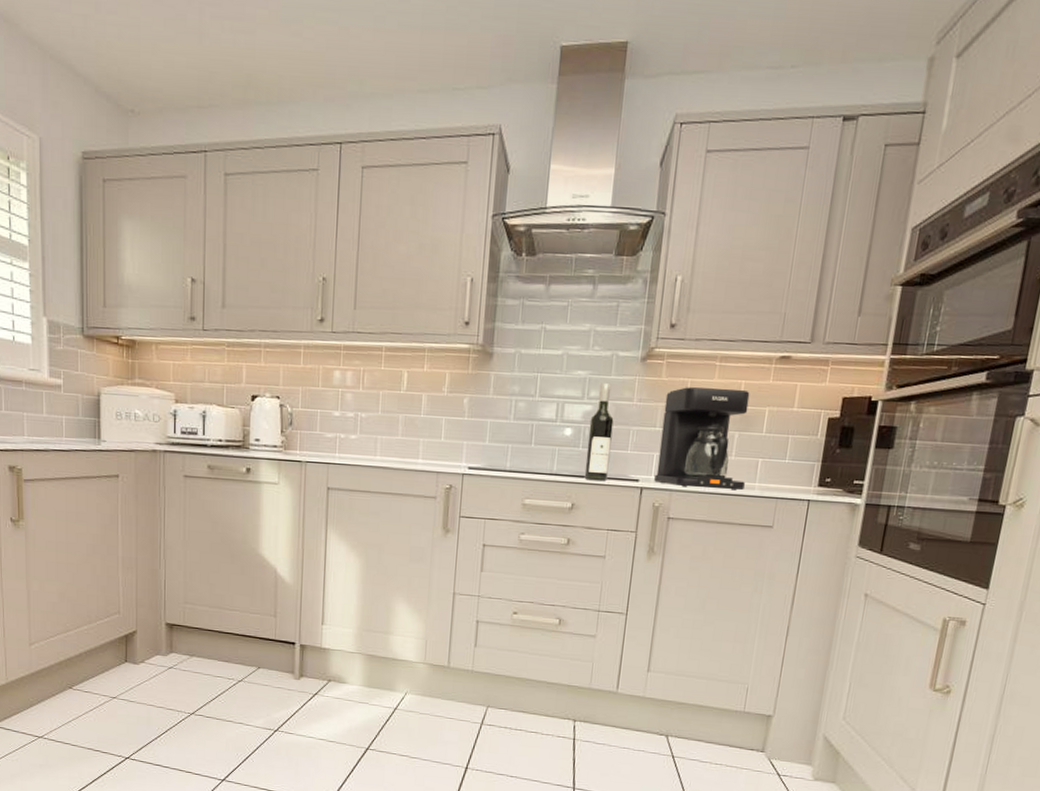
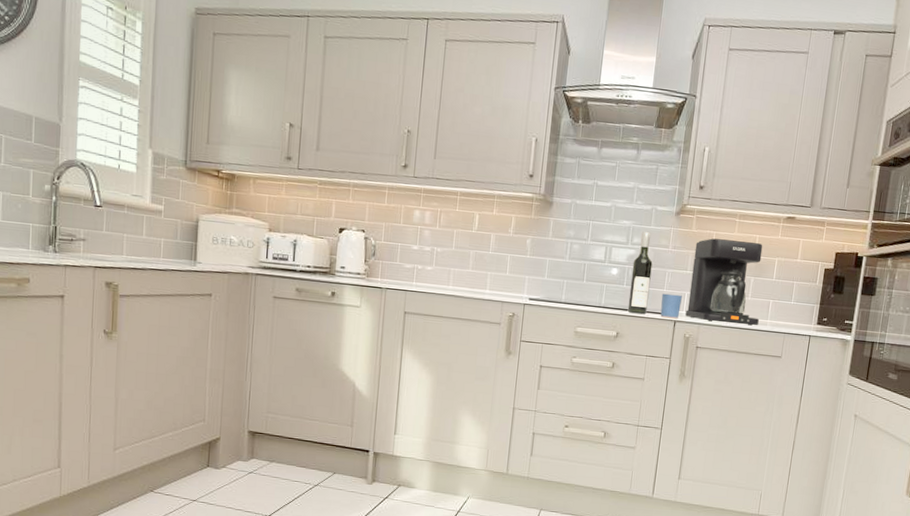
mug: none [623,455,650,486] -> present [660,293,682,319]

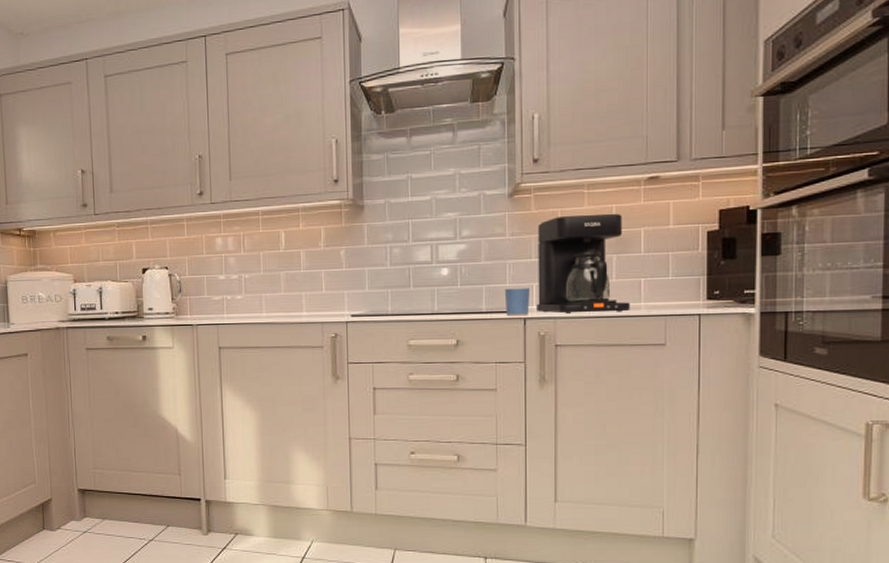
bottle: present [627,232,653,315] -> none [465,222,489,316]

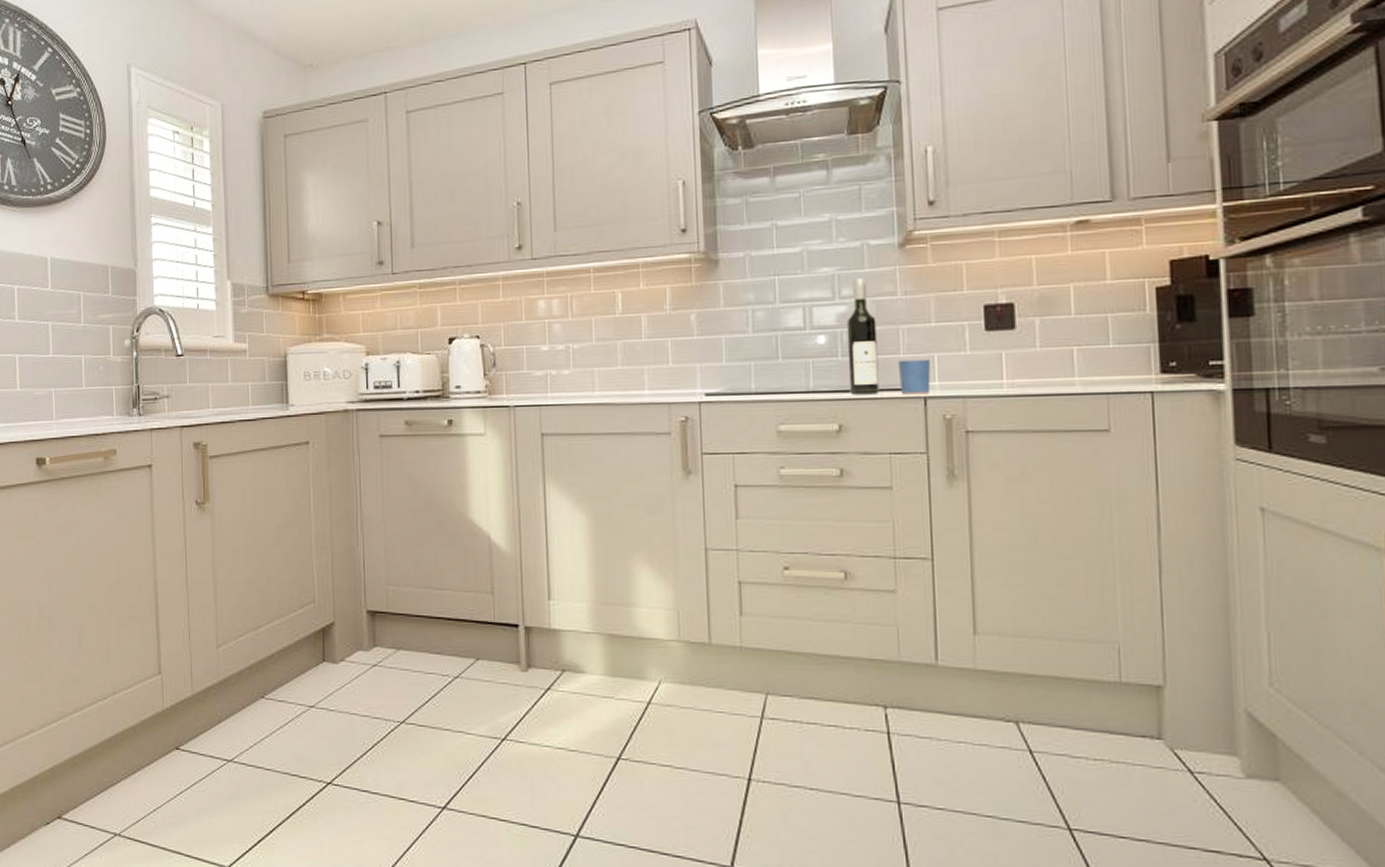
bottle: none [465,222,489,316] -> present [846,278,879,395]
coffee maker: present [537,213,630,314] -> none [937,266,1060,392]

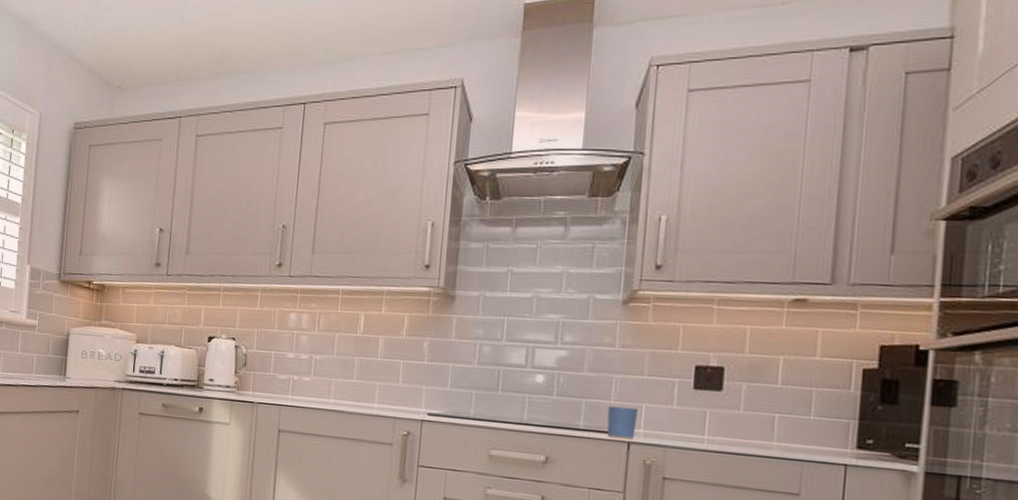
bottle: present [846,278,879,395] -> none [559,327,593,434]

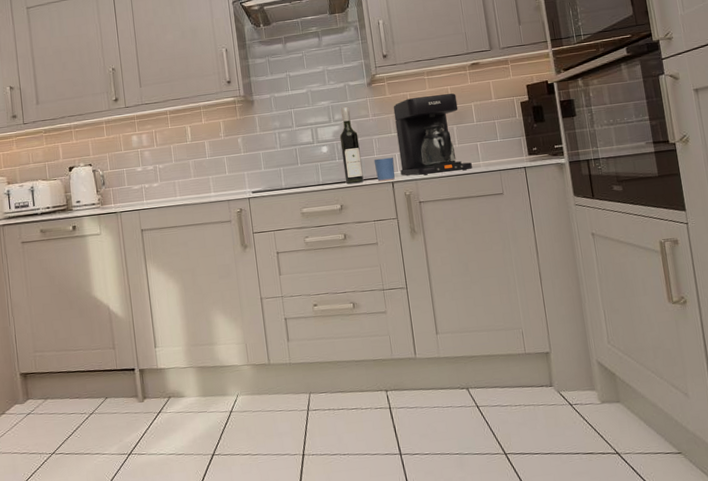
bottle: none [559,327,593,434] -> present [339,107,364,185]
coffee maker: none [644,332,759,450] -> present [393,93,472,176]

